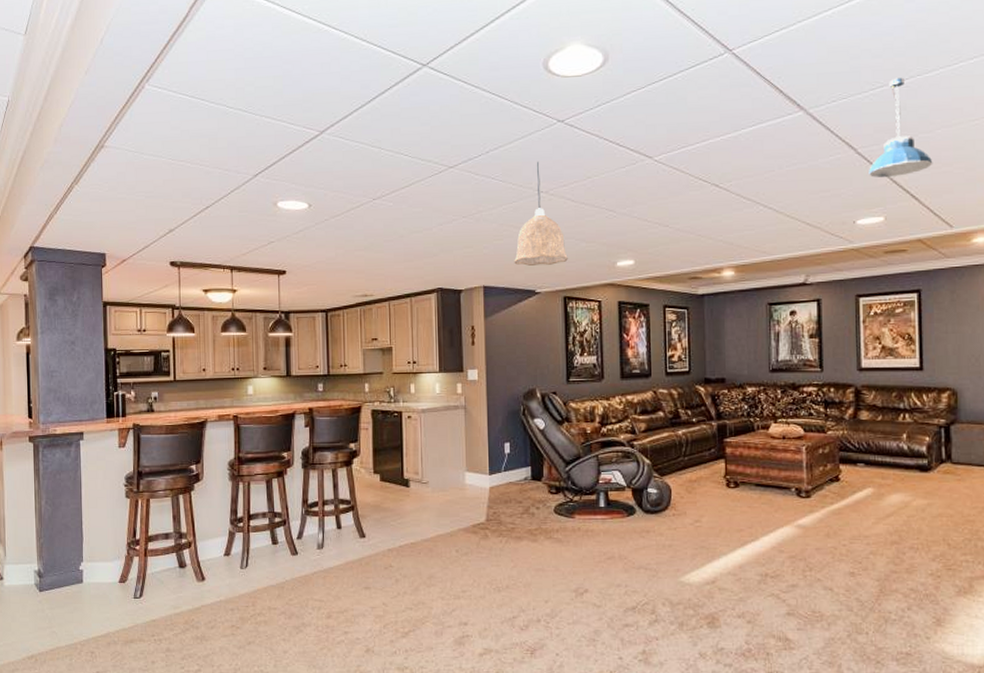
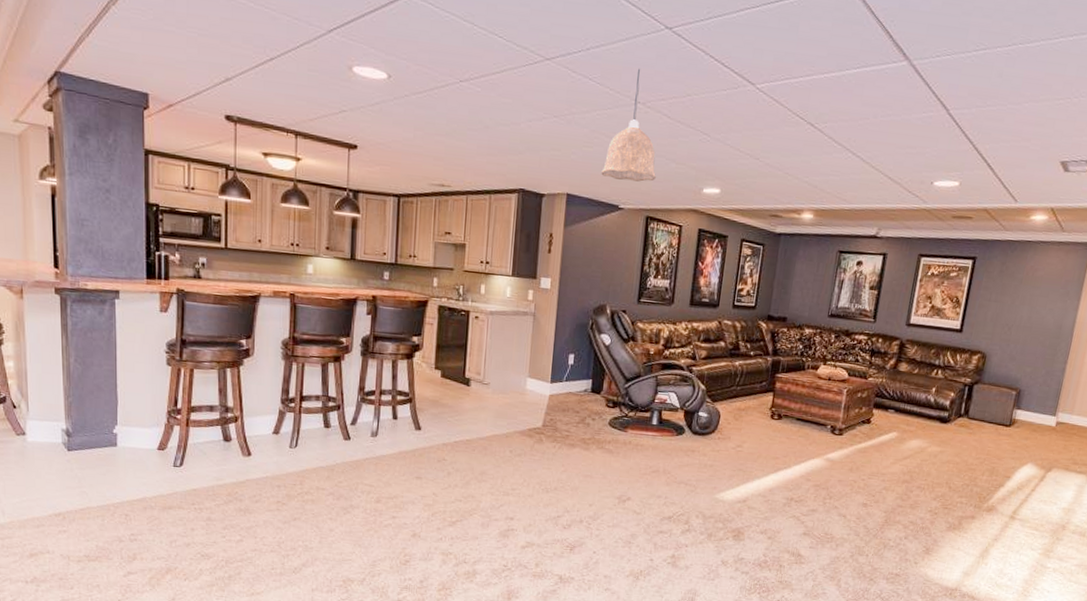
pendant light: present [869,77,933,178] -> none [954,42,1014,144]

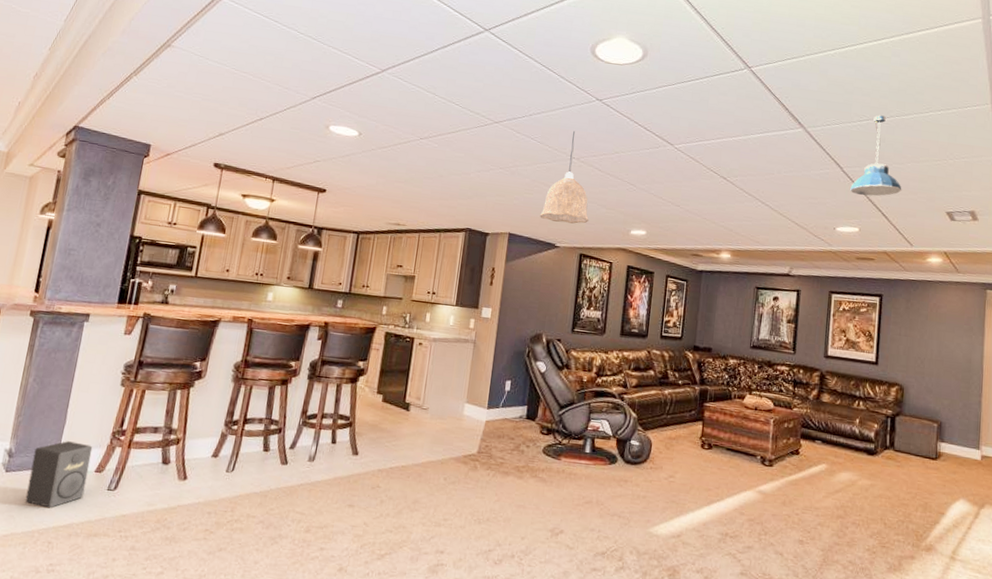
speaker: none [92,420,151,484] -> present [25,441,93,508]
pendant light: none [954,42,1014,144] -> present [850,115,902,196]

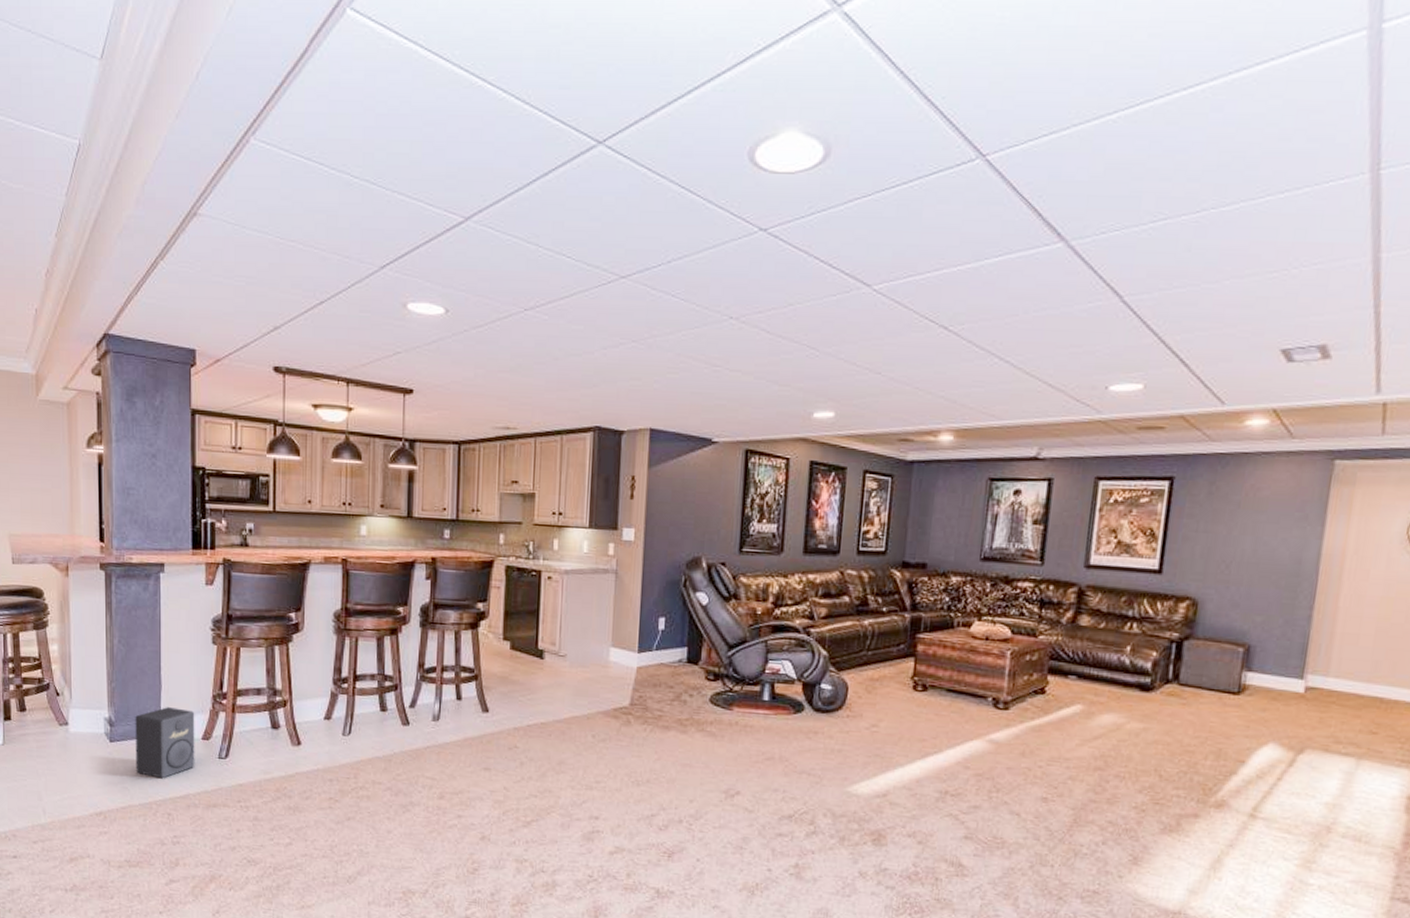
pendant lamp: present [540,130,589,224] -> none [689,278,756,410]
pendant light: present [850,115,902,196] -> none [1132,209,1214,335]

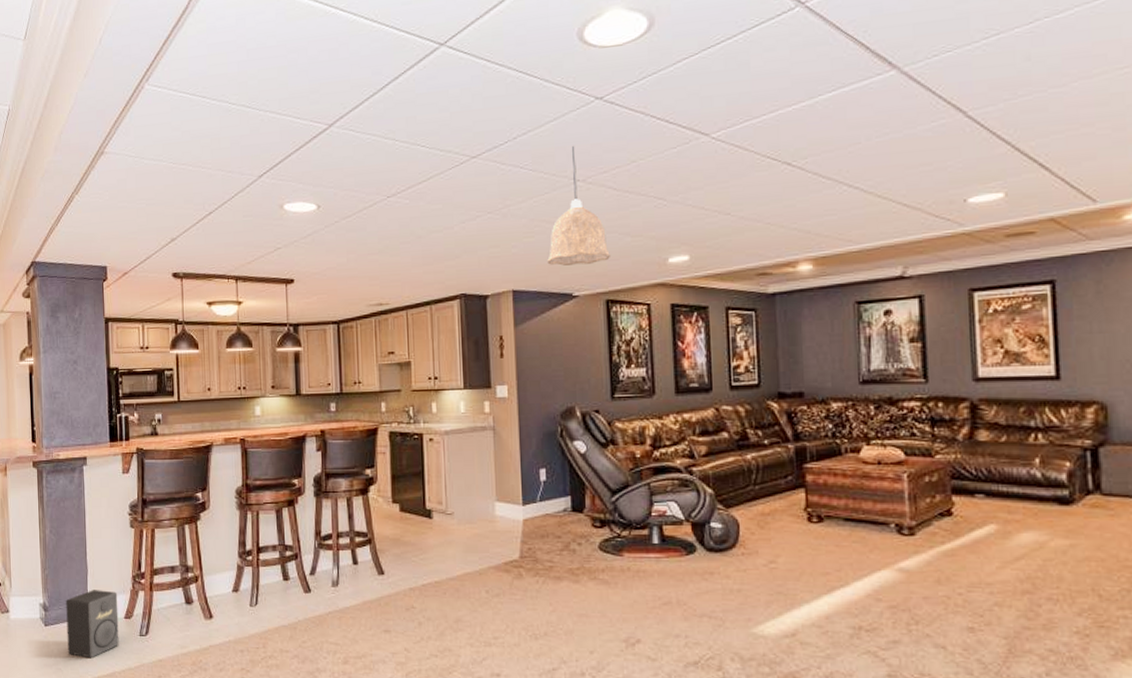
pendant lamp: none [689,278,756,410] -> present [547,145,612,266]

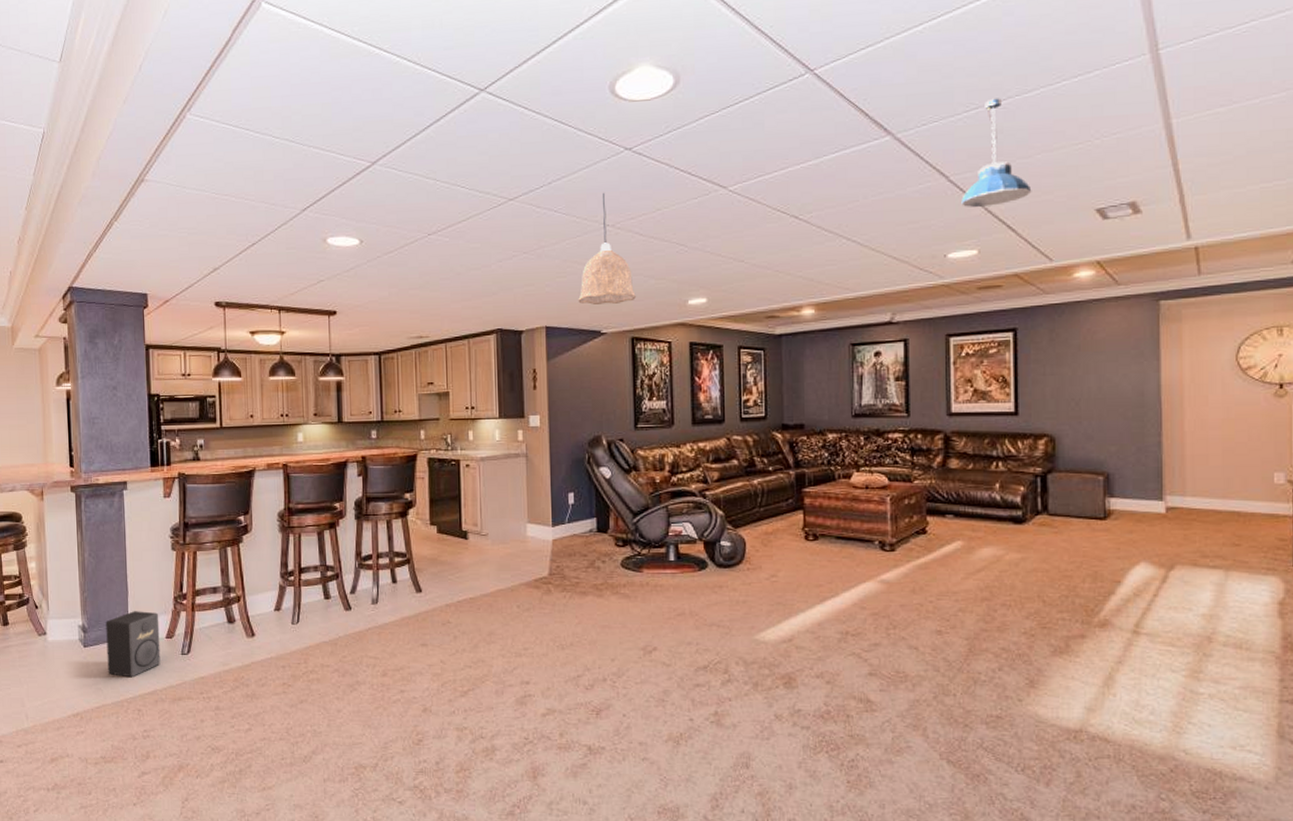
pendant light: none [983,21,1068,145] -> present [961,98,1032,207]

